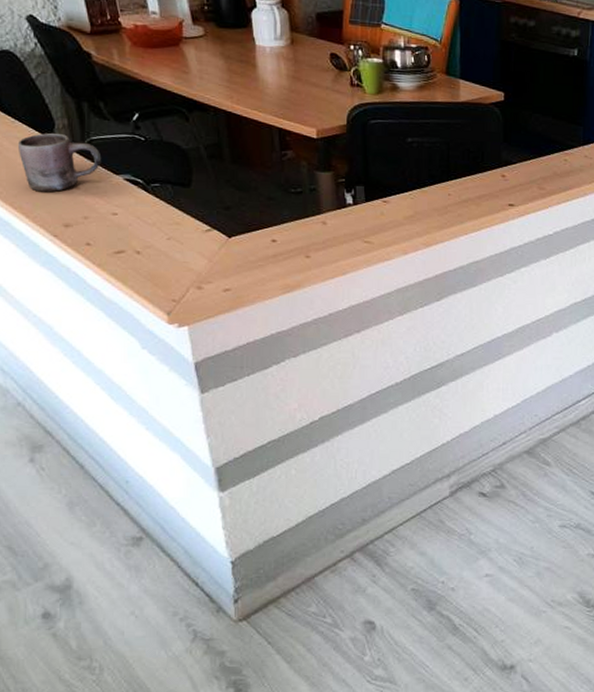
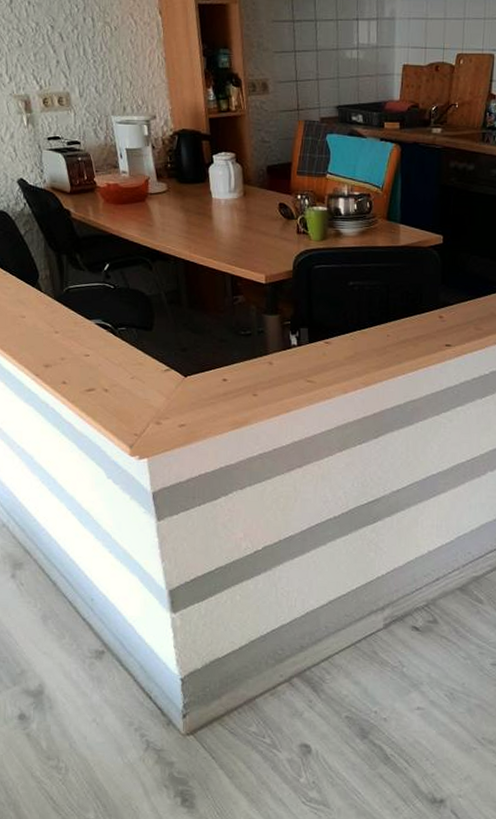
mug: present [17,132,102,192] -> none [8,283,77,336]

